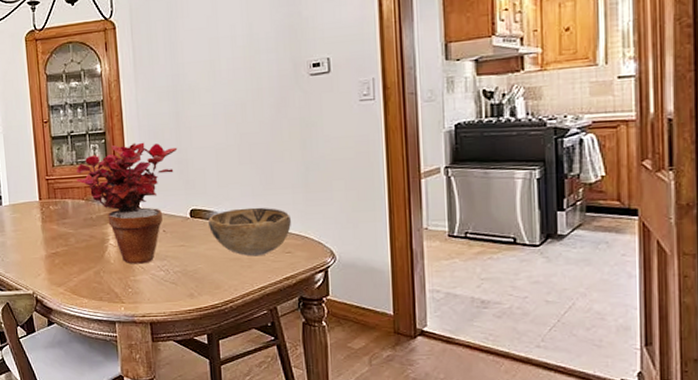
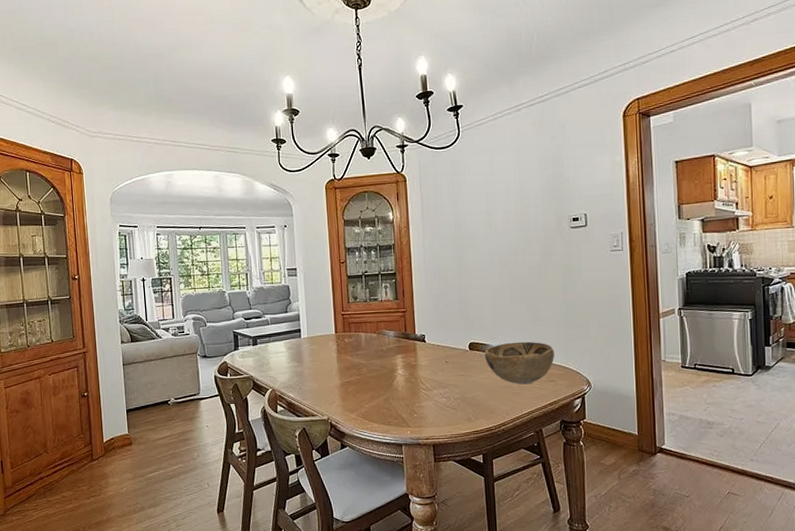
potted plant: present [76,142,178,264] -> none [369,282,459,392]

